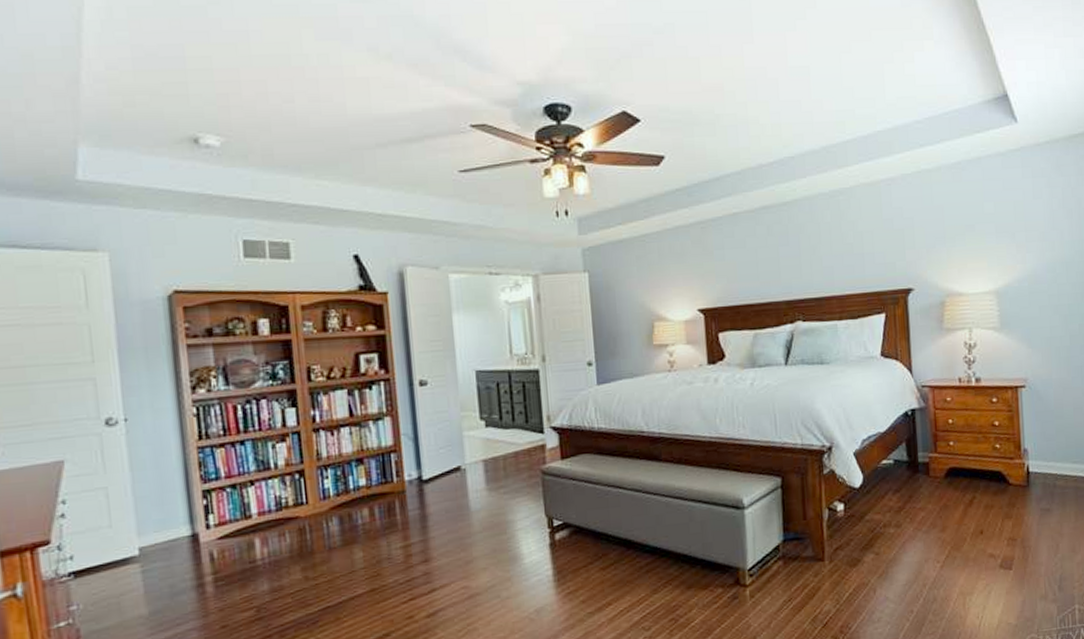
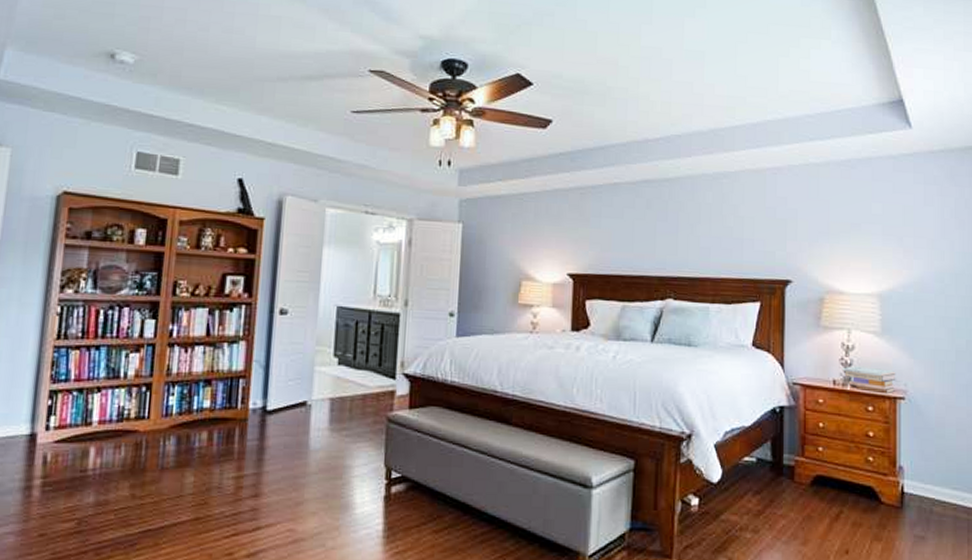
books: none [966,361,1017,385] -> present [841,366,896,394]

